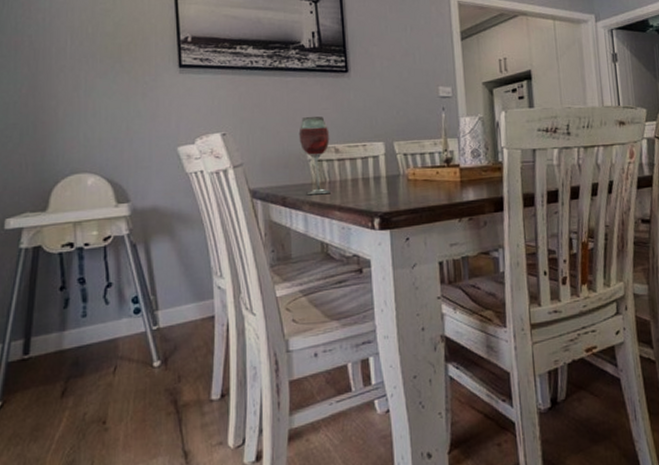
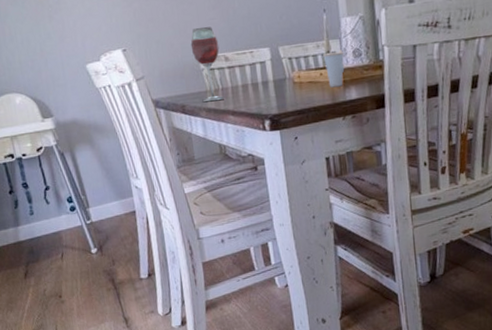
cup: none [440,149,463,187] -> present [323,49,345,88]

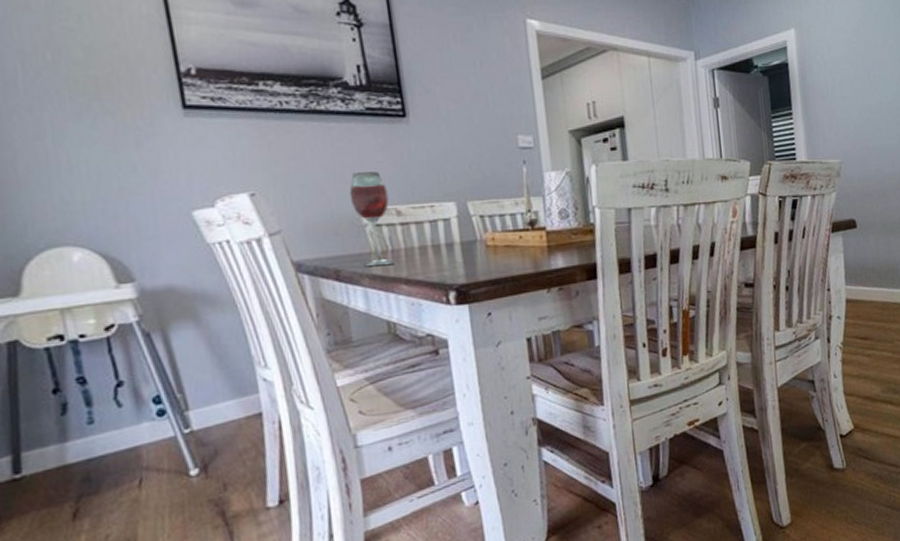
cup: present [323,49,345,88] -> none [523,209,550,254]

